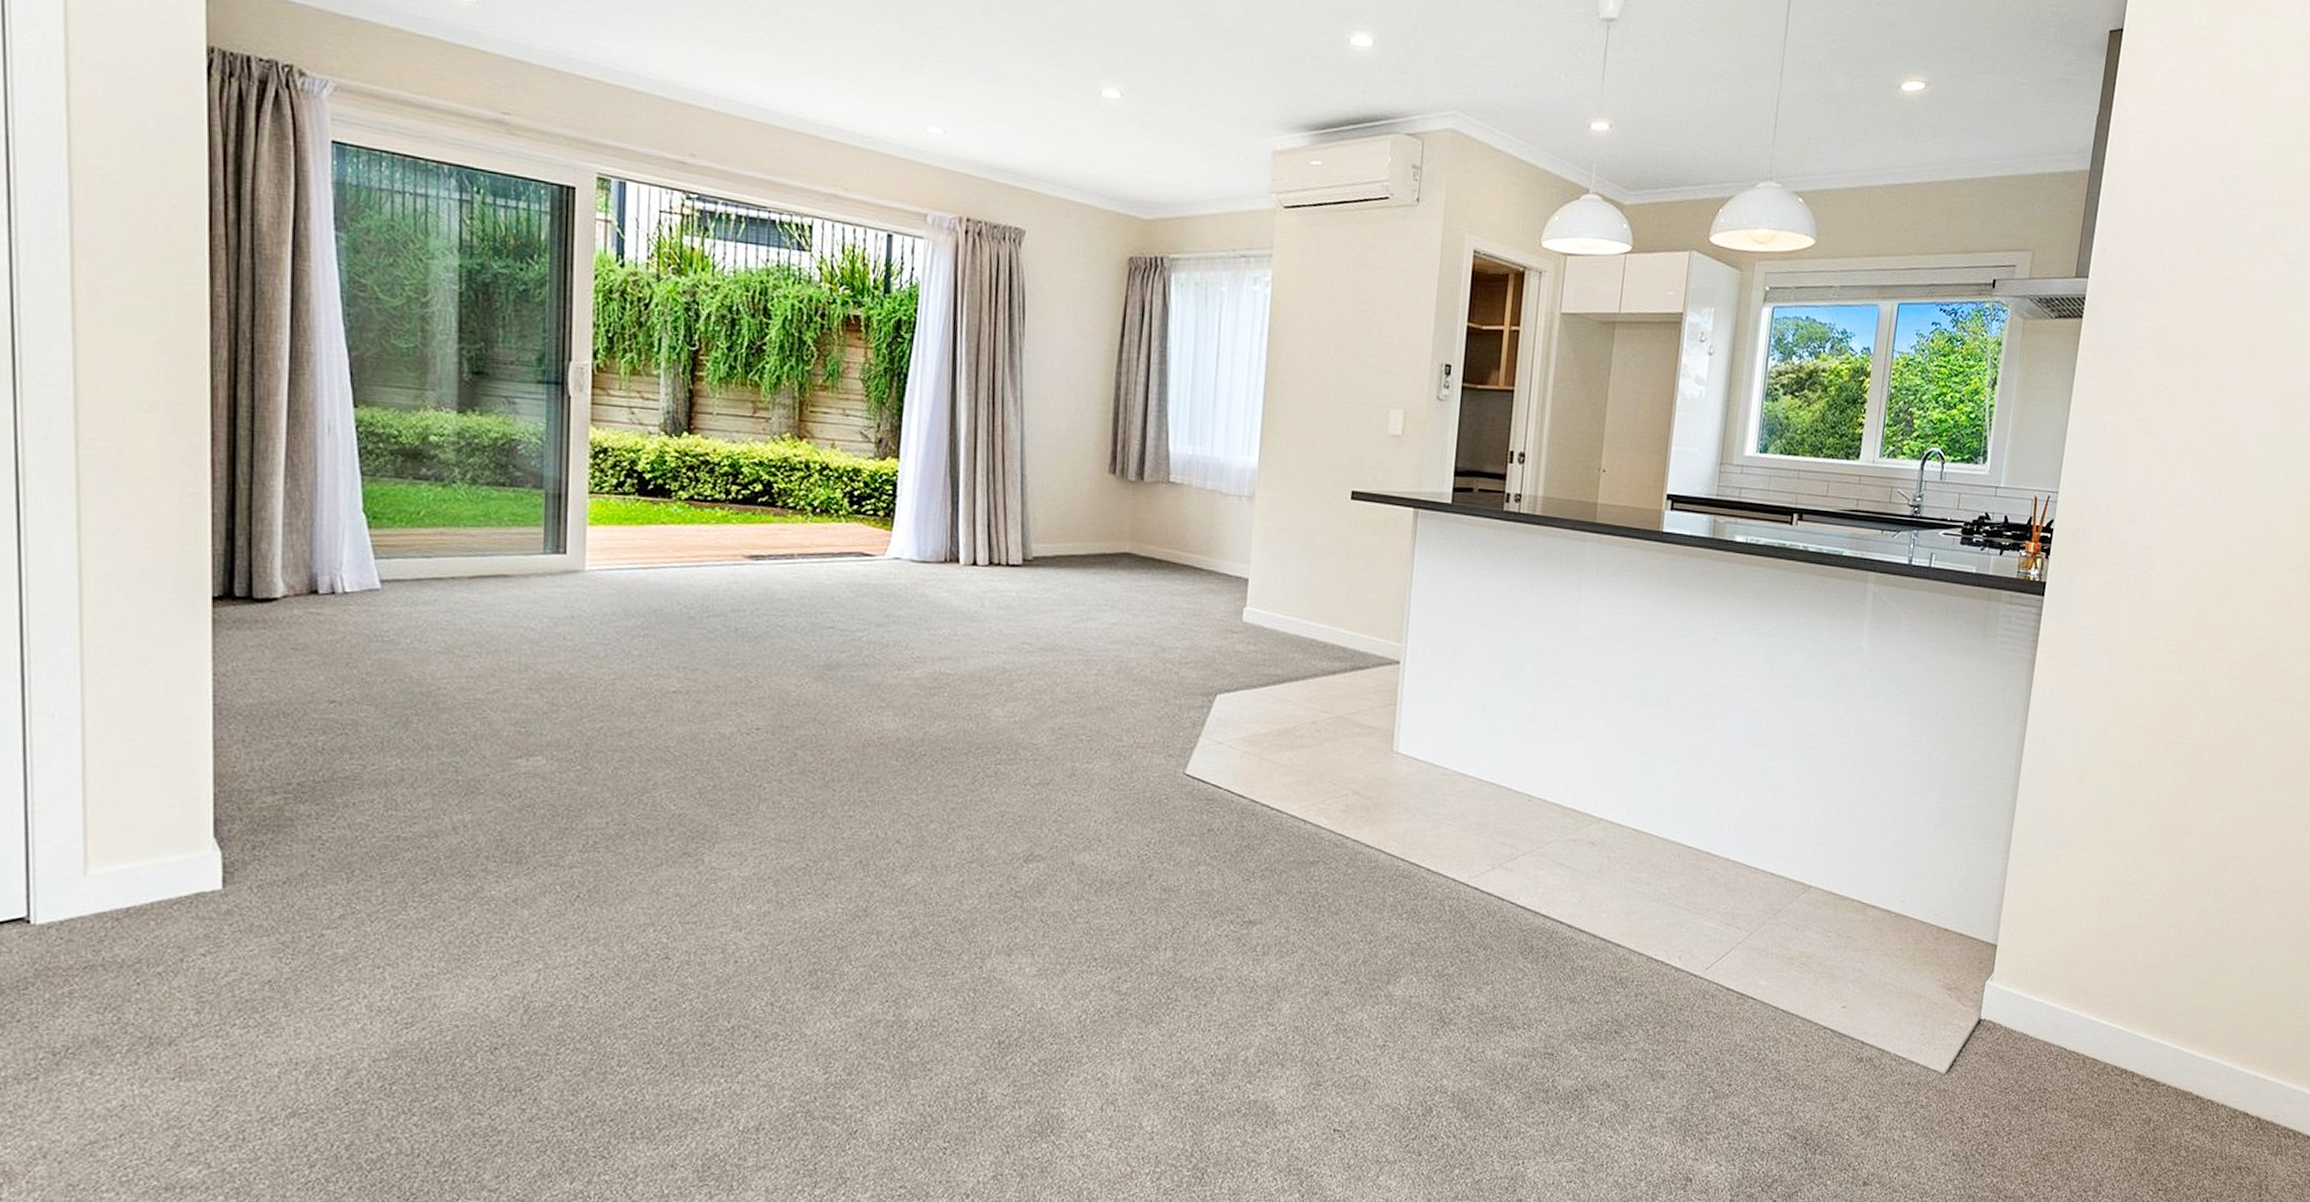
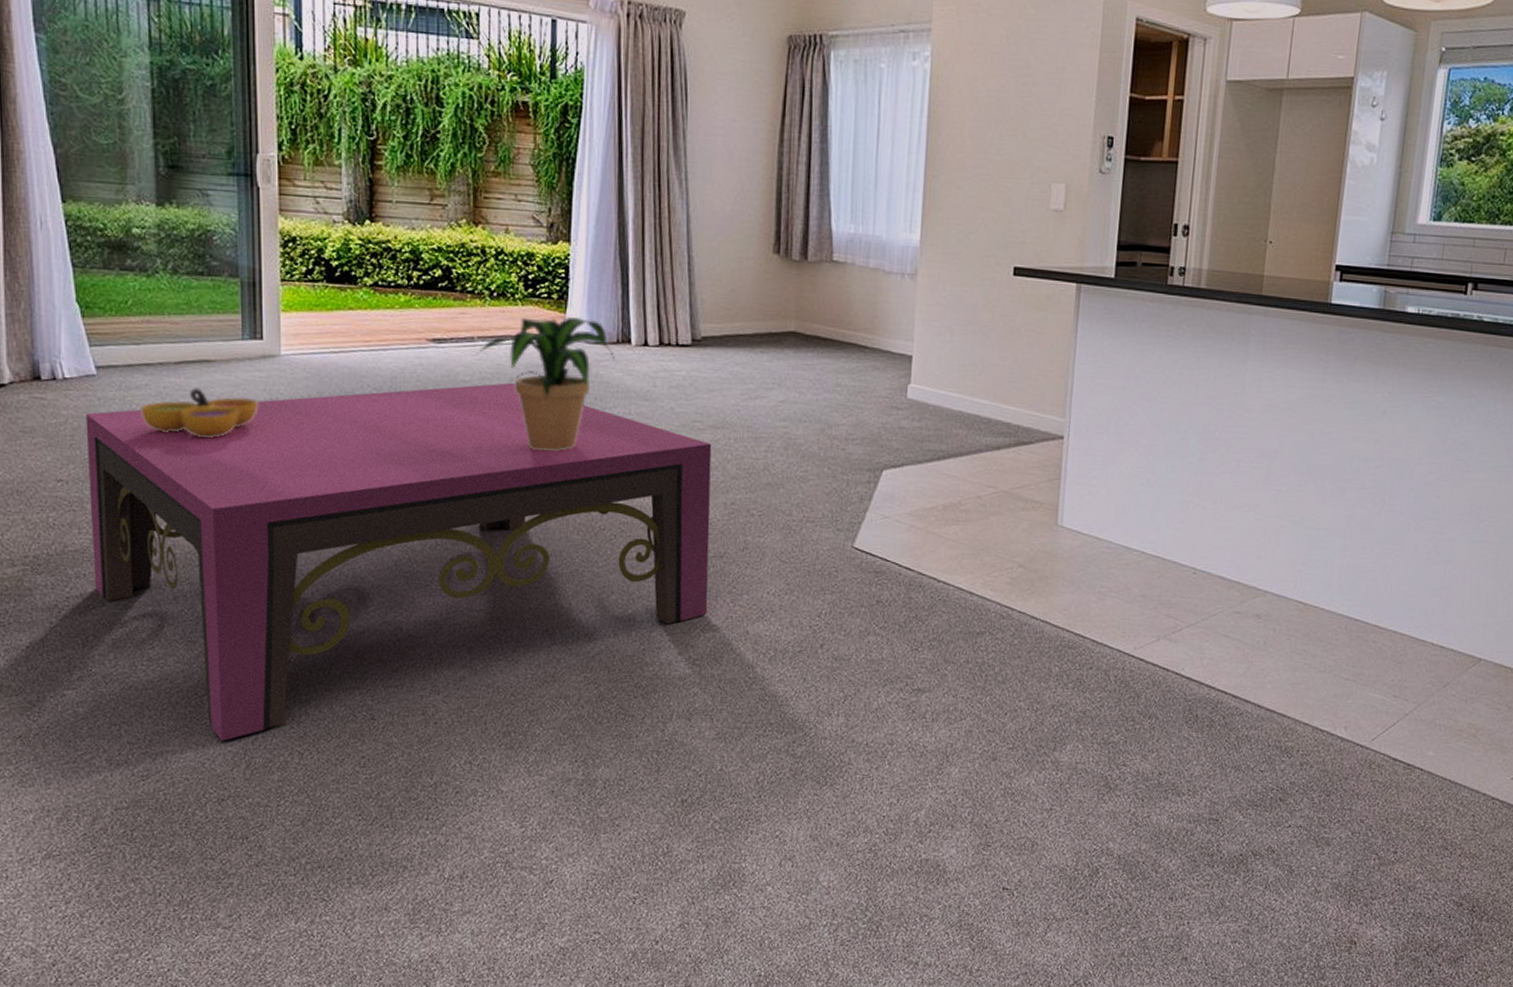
coffee table: none [364,602,1041,984] -> present [85,383,712,741]
decorative bowl: none [428,604,557,657] -> present [141,388,258,438]
potted plant: none [794,534,942,674] -> present [475,316,615,452]

